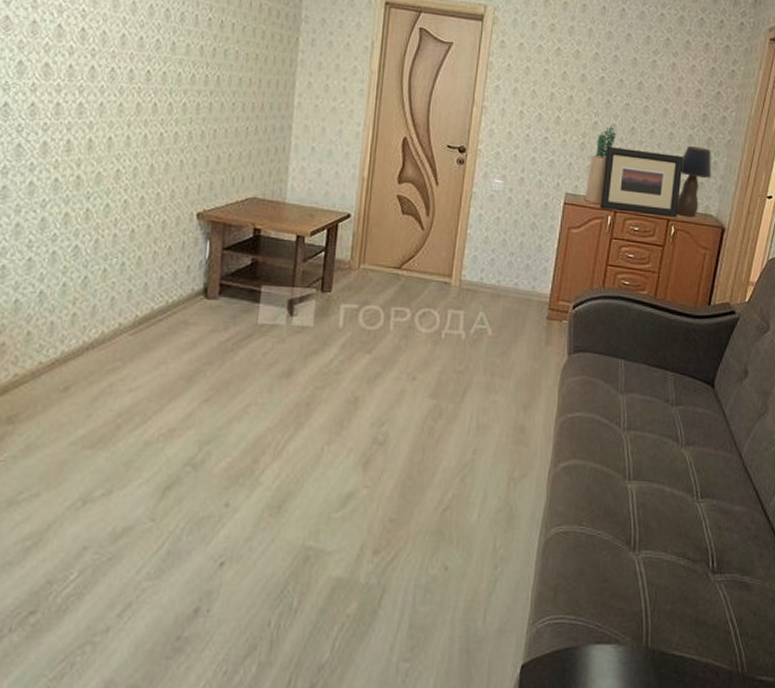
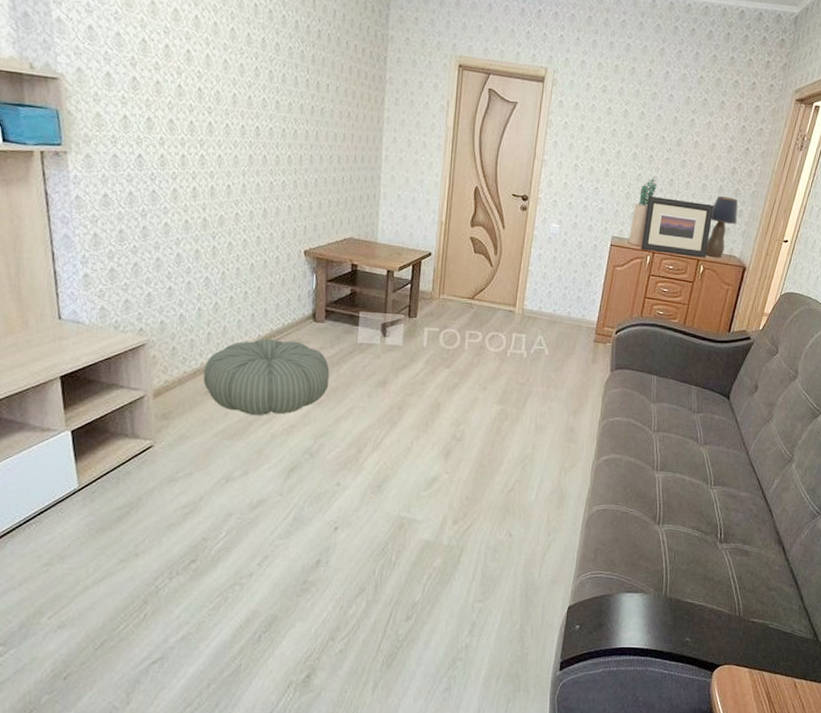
pouf: none [62,320,222,416] -> present [203,339,330,415]

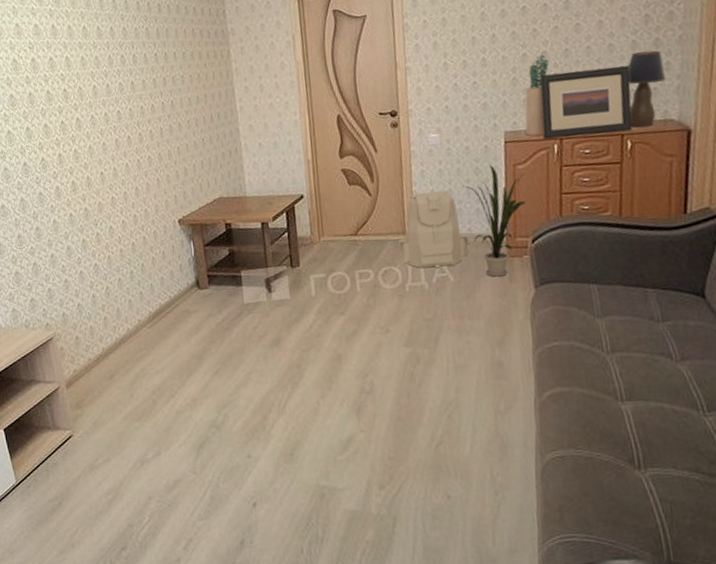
pouf: present [203,339,330,415] -> none [105,312,223,393]
backpack: none [506,272,568,341] -> present [397,190,470,269]
house plant: none [570,262,621,357] -> present [462,165,526,277]

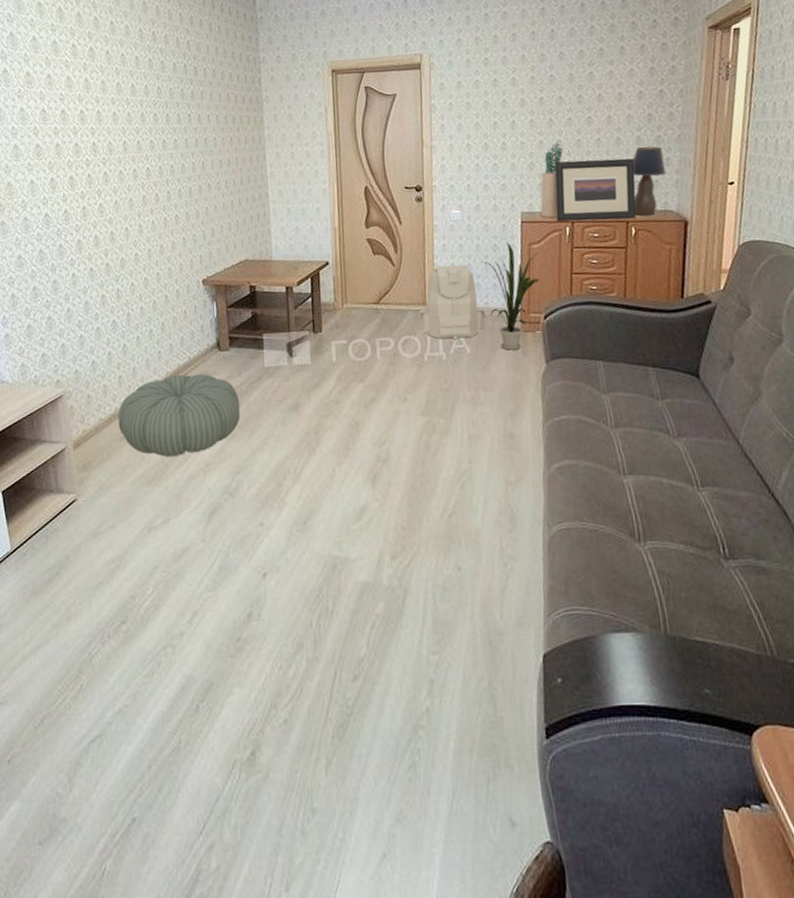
pouf: none [105,312,223,393] -> present [118,373,241,457]

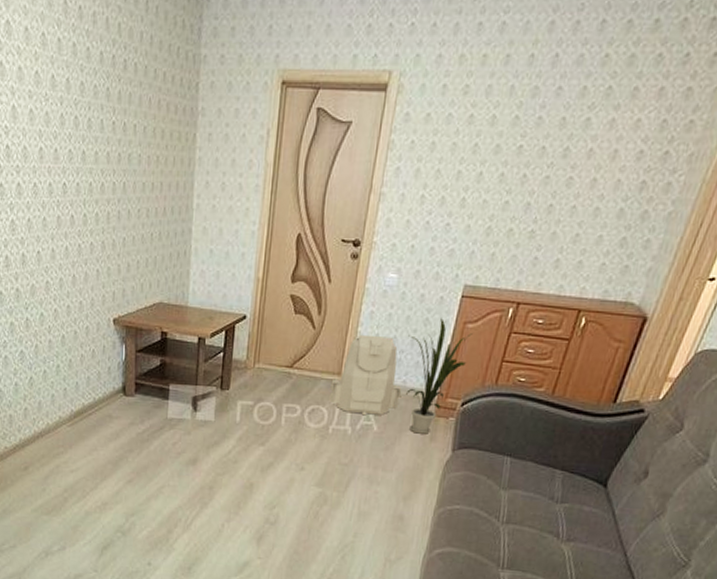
pouf: present [118,373,241,457] -> none [22,414,140,492]
vase: present [540,140,563,219] -> none [484,202,529,296]
picture frame: present [554,158,636,222] -> none [502,230,609,308]
table lamp: present [632,146,667,216] -> none [590,222,645,307]

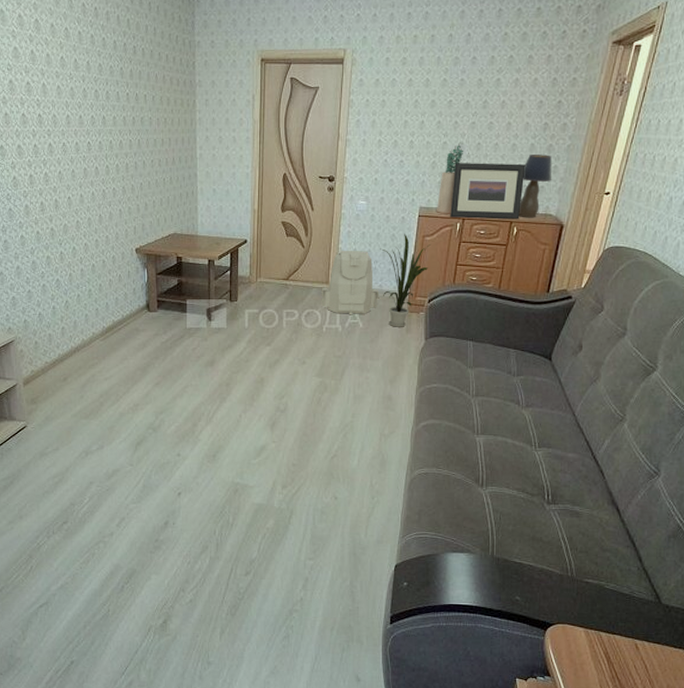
vase: none [484,202,529,296] -> present [436,142,463,214]
picture frame: none [502,230,609,308] -> present [450,163,525,220]
table lamp: none [590,222,645,307] -> present [519,153,552,218]

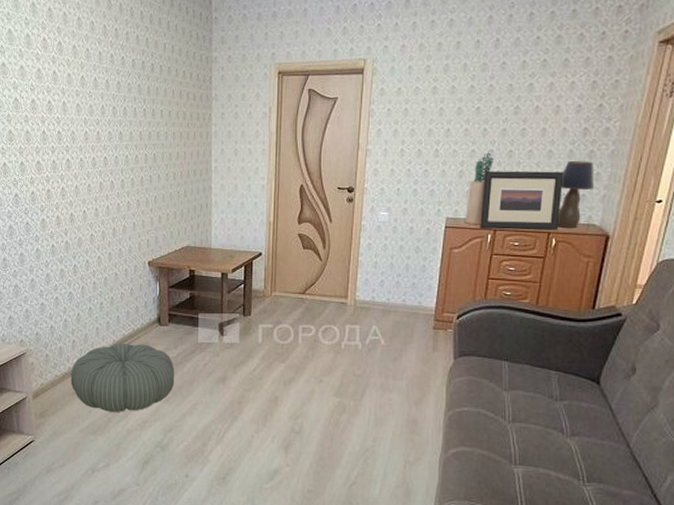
pouf: none [61,330,165,396] -> present [70,344,175,412]
backpack: present [321,250,380,315] -> none [339,263,403,332]
house plant: present [380,234,430,327] -> none [403,246,459,345]

